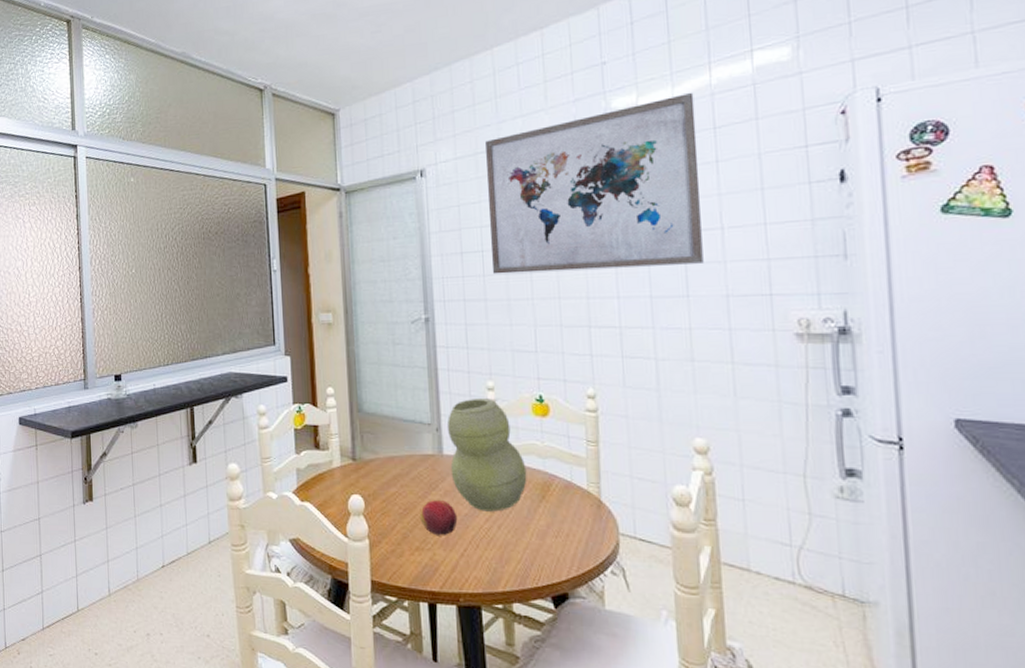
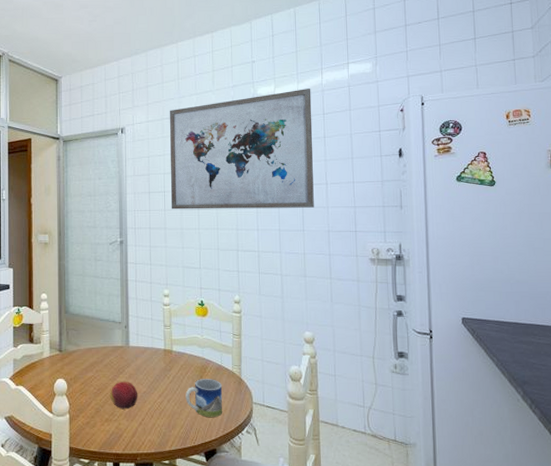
vase: present [447,399,527,512] -> none [133,303,190,389]
mug: none [522,499,576,552] -> present [185,379,223,418]

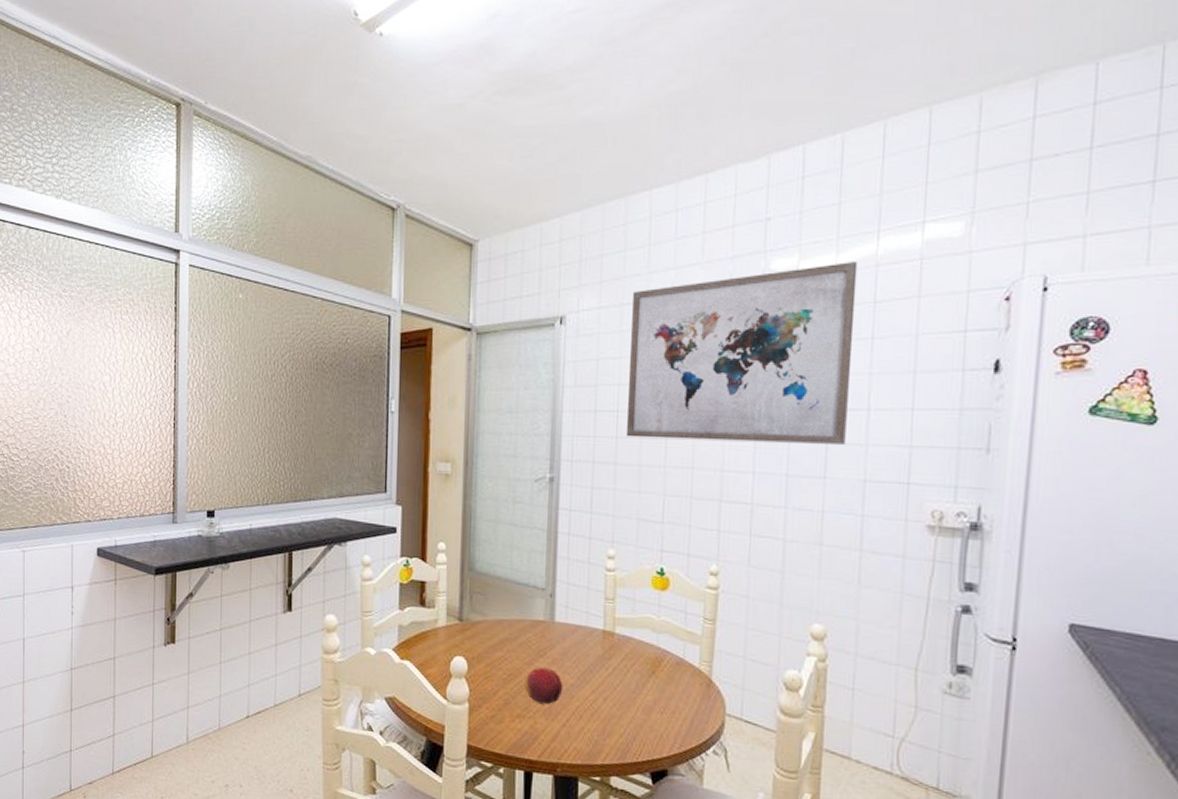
mug: present [185,379,223,418] -> none [629,674,683,729]

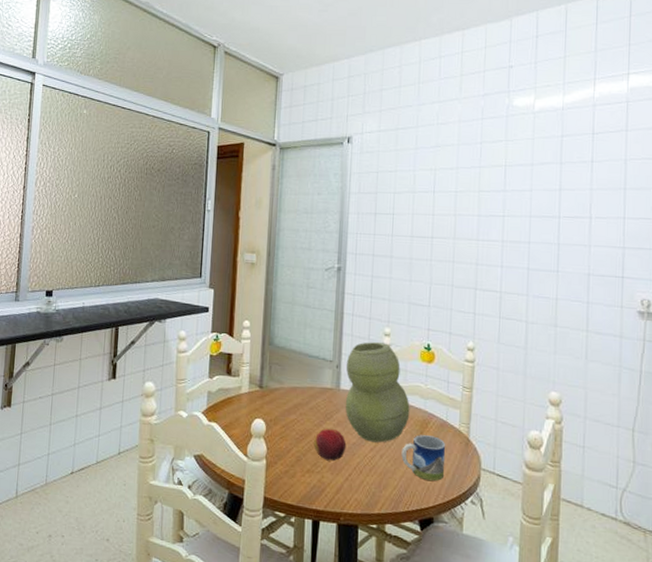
vase: none [561,566,639,684] -> present [345,342,410,443]
wall art: present [625,262,858,445] -> none [399,102,580,245]
mug: none [629,674,683,729] -> present [401,435,446,482]

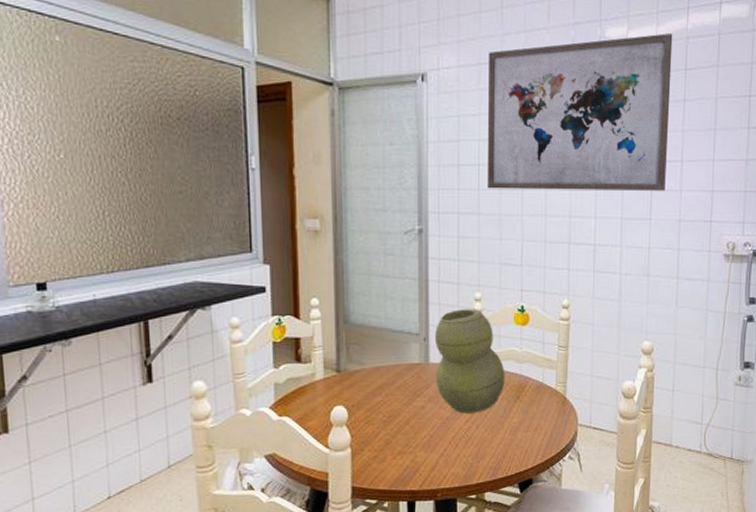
fruit: present [314,429,347,461] -> none [404,406,440,440]
wall art: none [399,102,580,245] -> present [486,33,673,191]
mug: present [401,435,446,482] -> none [498,399,543,444]

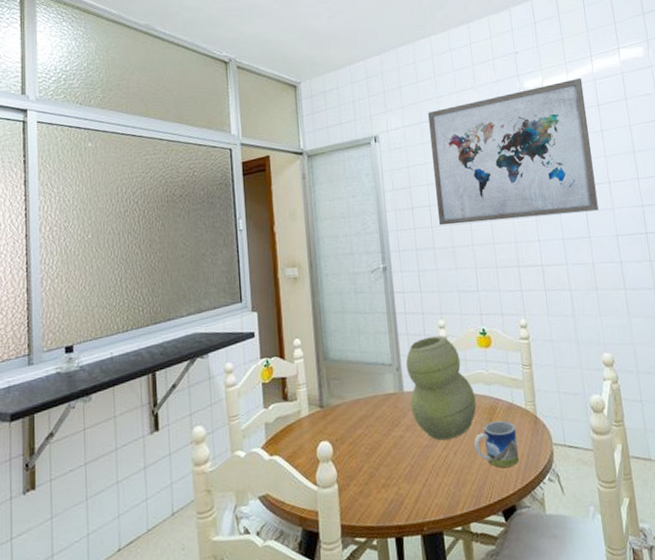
mug: none [498,399,543,444] -> present [474,420,520,468]

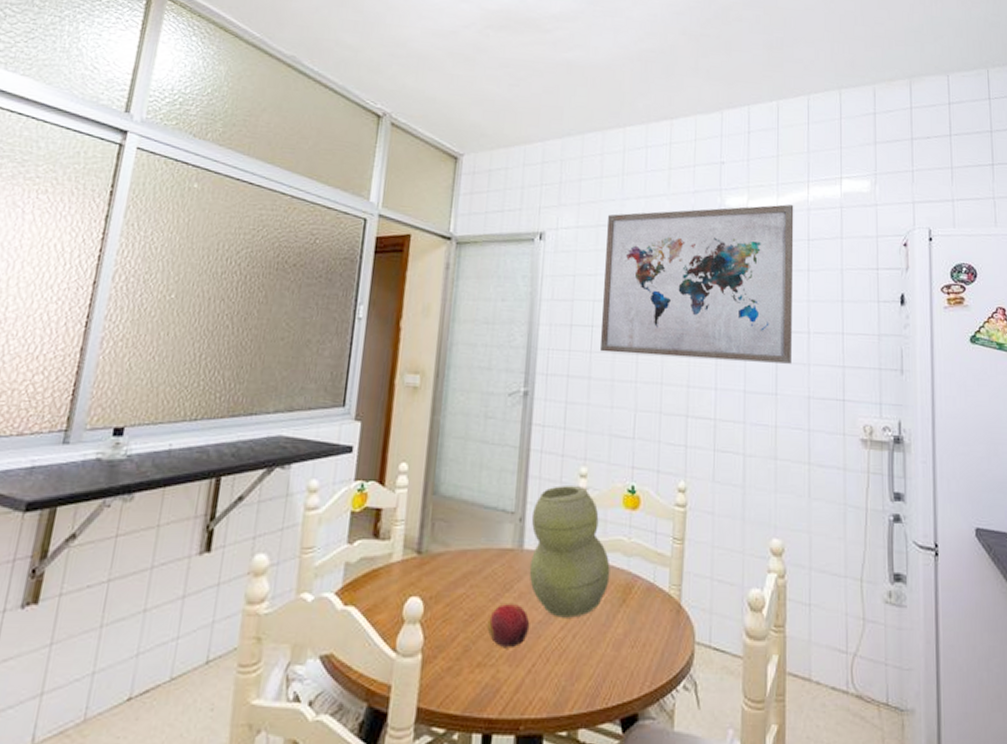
fruit: none [384,435,419,471] -> present [487,604,530,648]
mug: present [474,420,520,468] -> none [599,604,654,665]

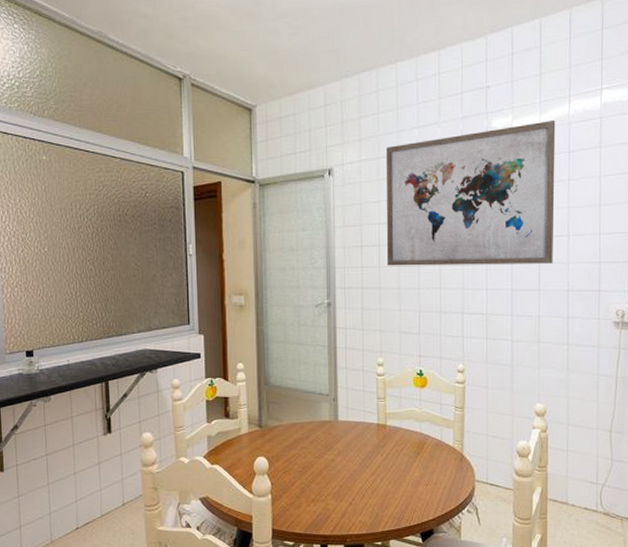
fruit: present [487,604,530,648] -> none [316,459,348,489]
vase: present [529,486,610,618] -> none [342,373,406,467]

